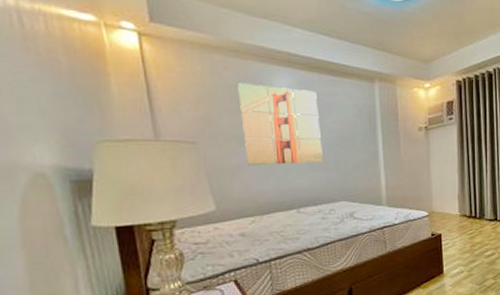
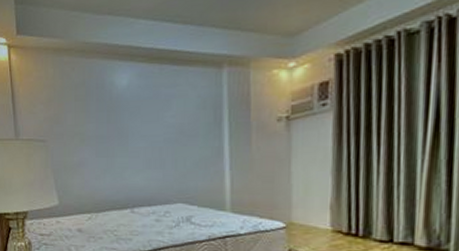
wall art: present [237,83,323,166] -> none [82,81,160,163]

